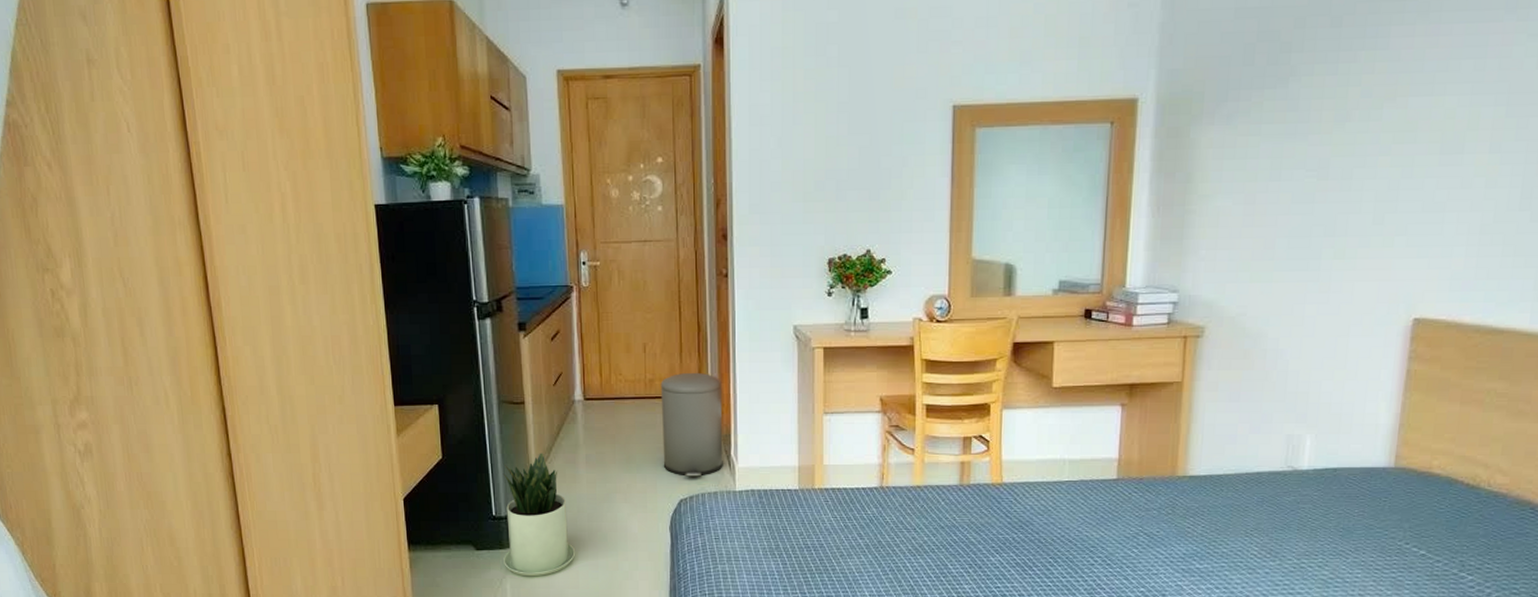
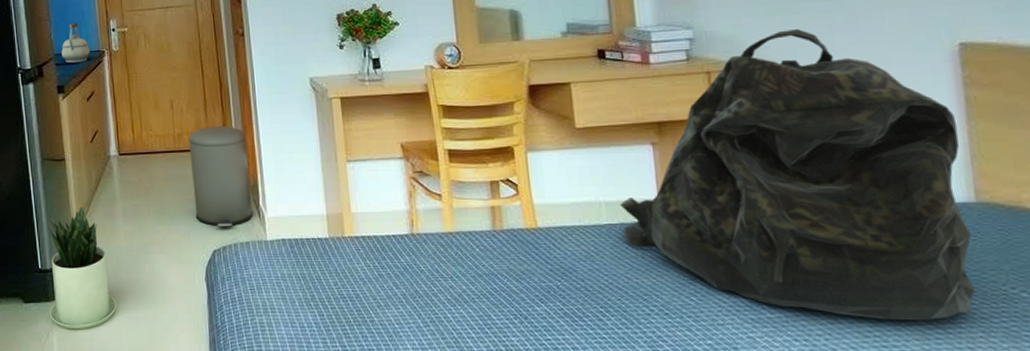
kettle: none [524,253,556,299] -> present [61,23,90,64]
backpack: none [1081,297,1395,571] -> present [619,28,976,320]

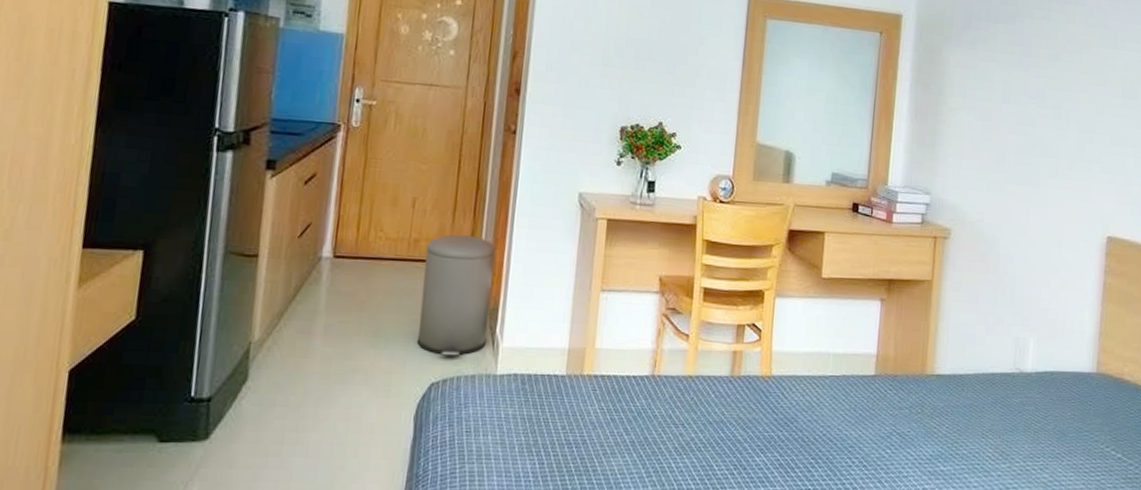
planter: present [47,207,117,330] -> none [194,318,293,479]
kettle: present [61,23,90,64] -> none [281,83,322,135]
backpack: present [619,28,976,320] -> none [843,206,1095,473]

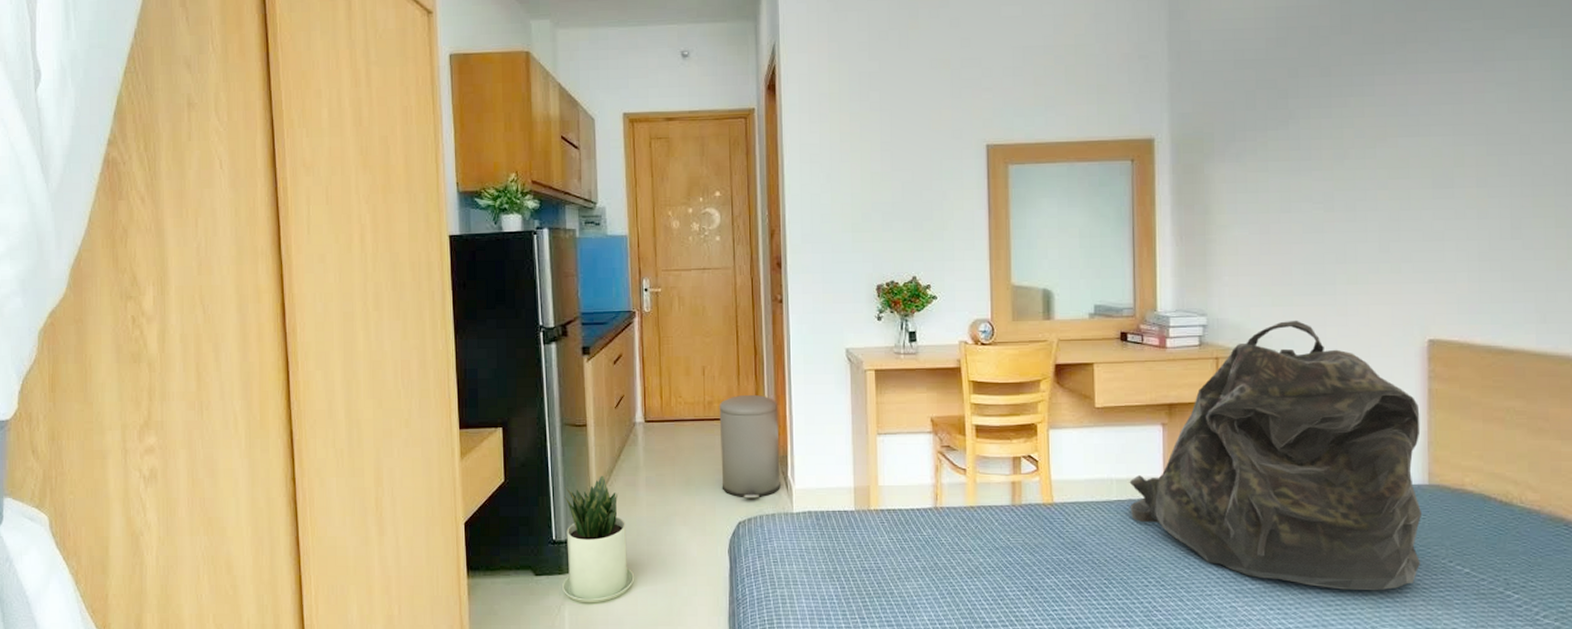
planter: none [194,318,293,479] -> present [562,475,635,603]
backpack: none [843,206,1095,473] -> present [1129,320,1423,590]

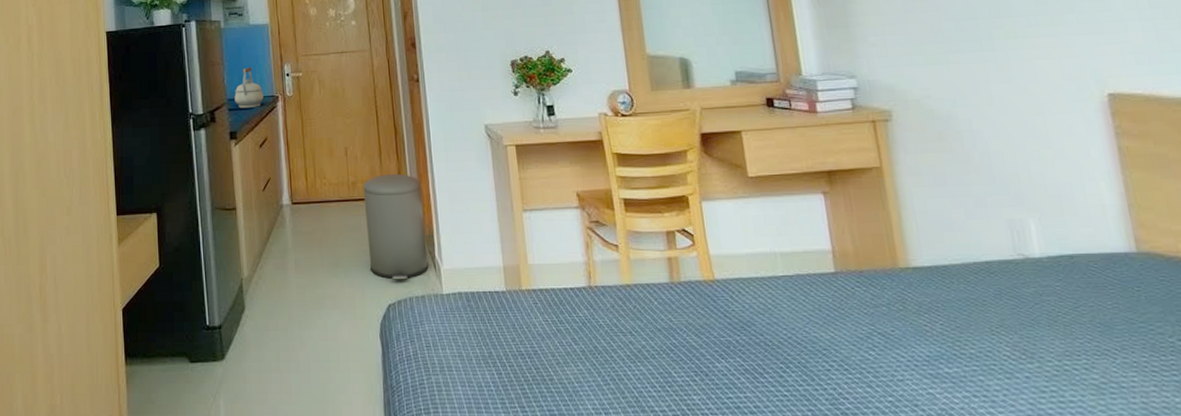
planter: present [562,475,635,603] -> none [216,258,288,391]
kettle: none [588,280,619,324] -> present [234,67,263,109]
backpack: present [1129,320,1423,590] -> none [794,78,1145,374]

